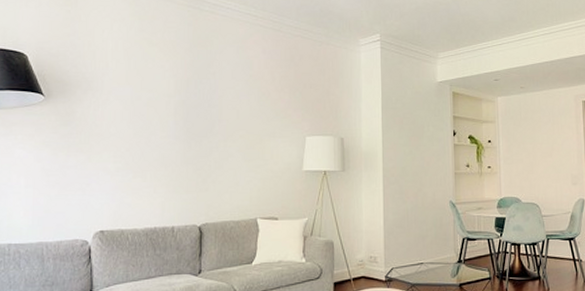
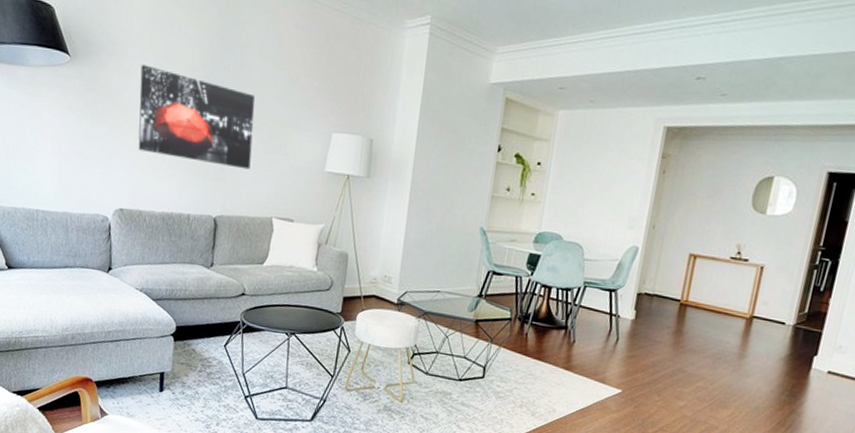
wall art: none [117,97,231,178] -> present [138,65,255,170]

